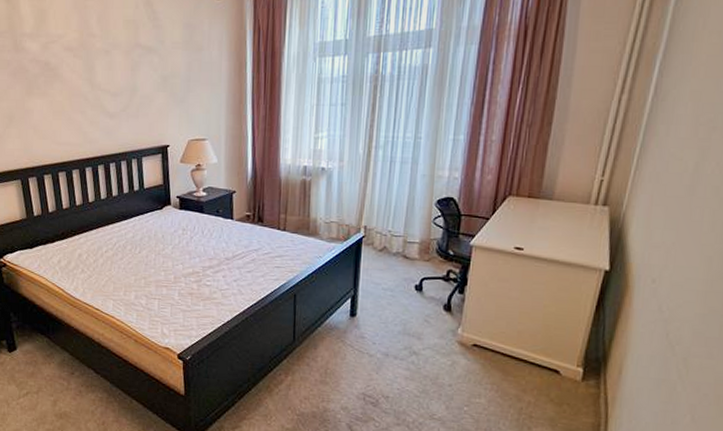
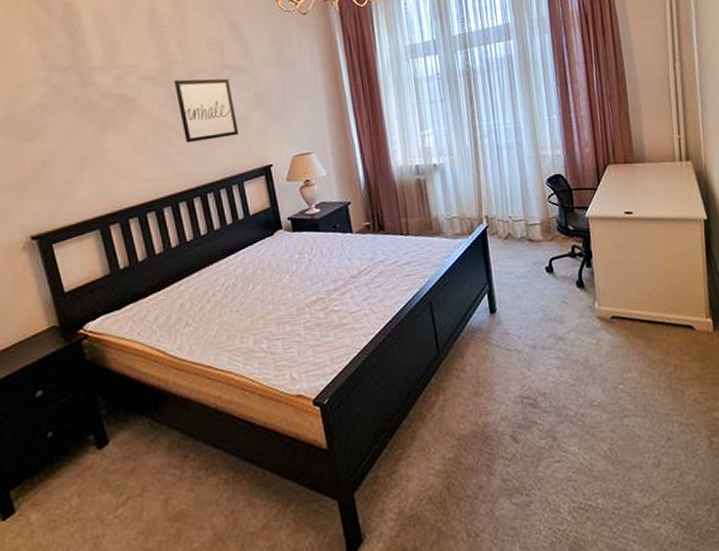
wall art: none [91,54,143,115] -> present [174,78,239,144]

